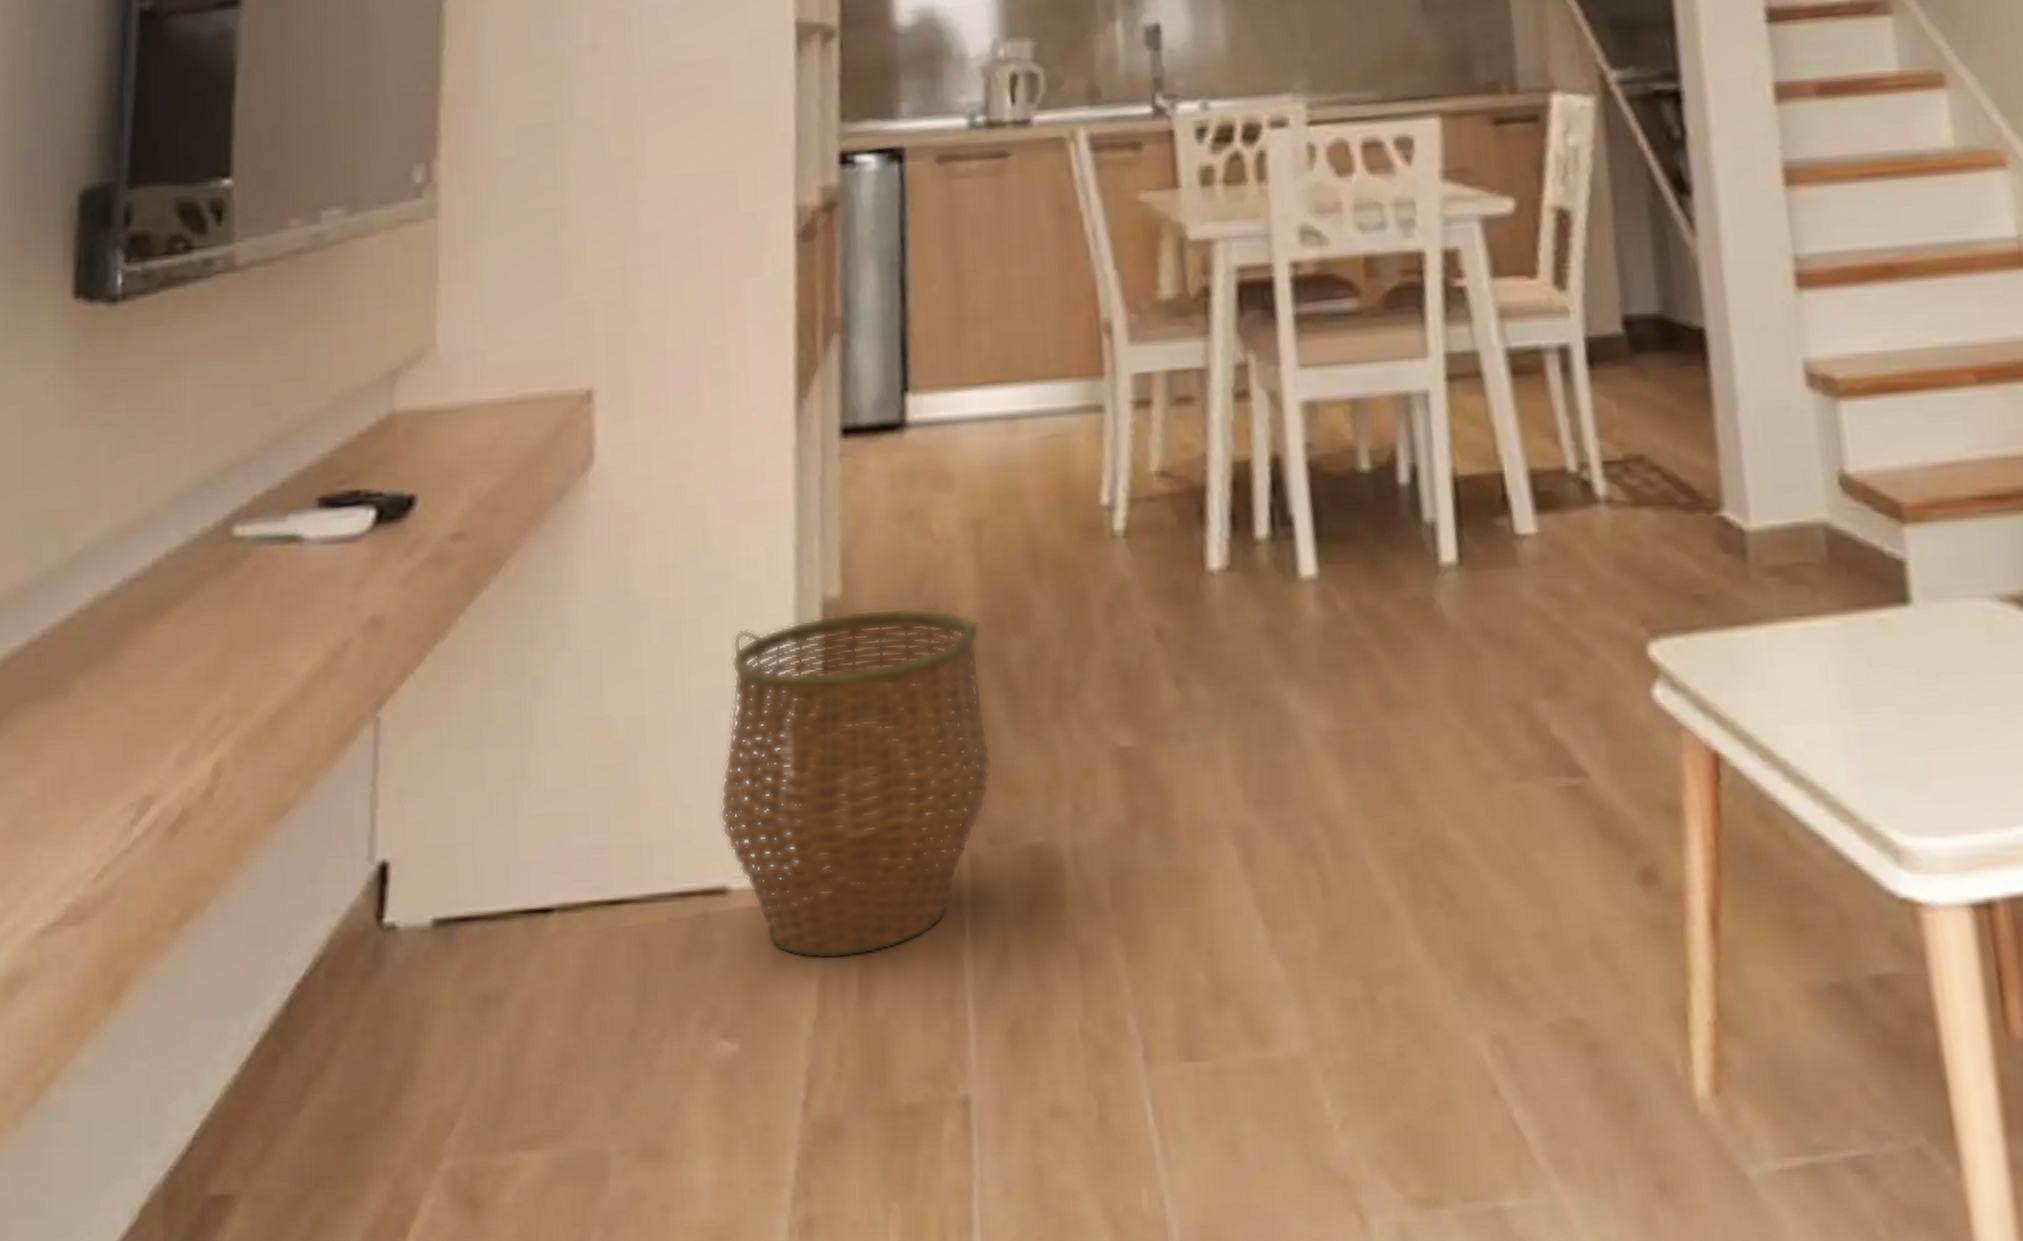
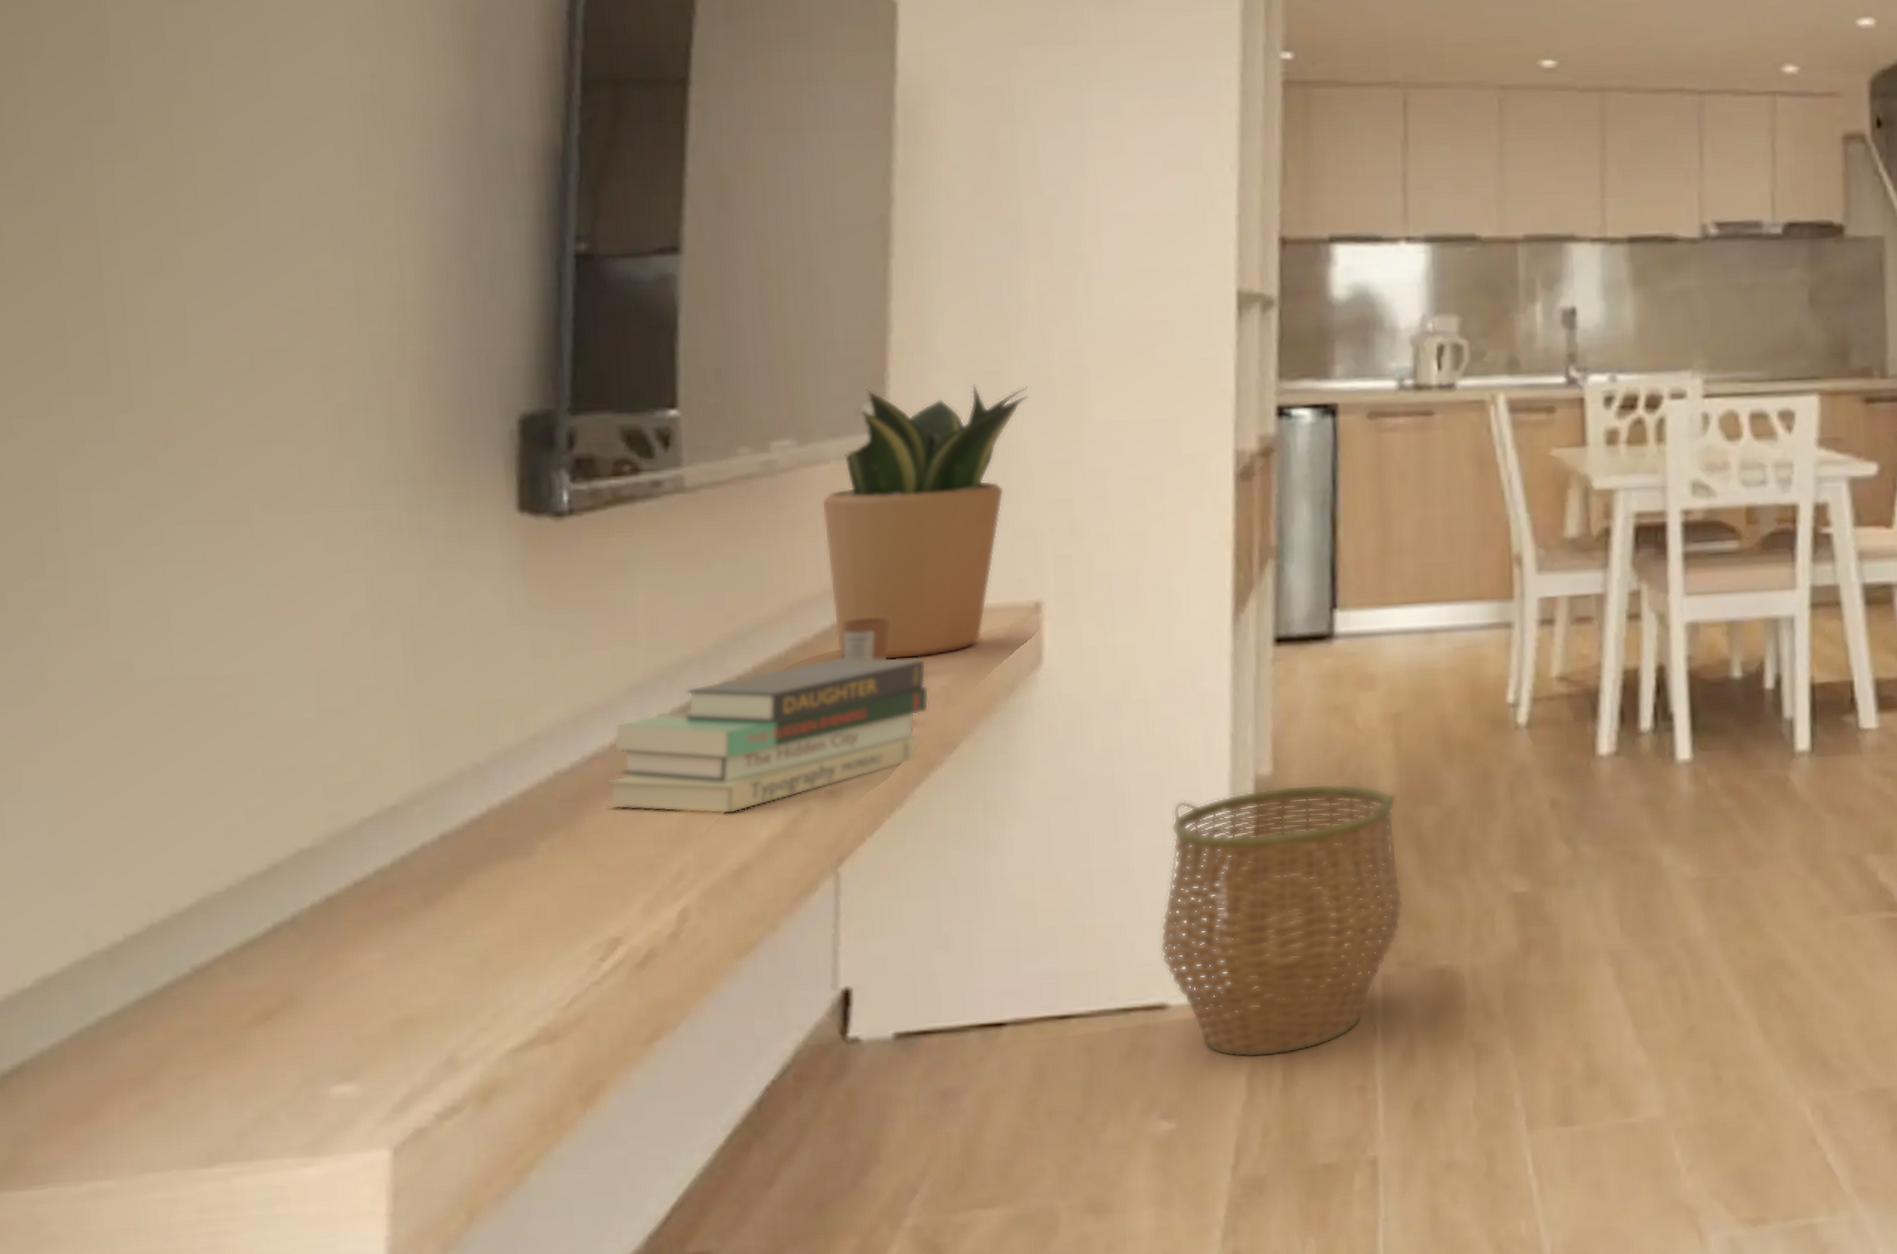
books: none [146,456,476,647] -> present [607,655,930,814]
potted plant: none [370,139,580,460] -> present [821,384,1028,659]
candle: none [386,411,436,462] -> present [841,617,890,661]

